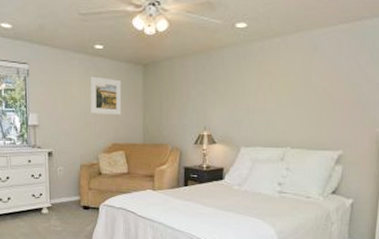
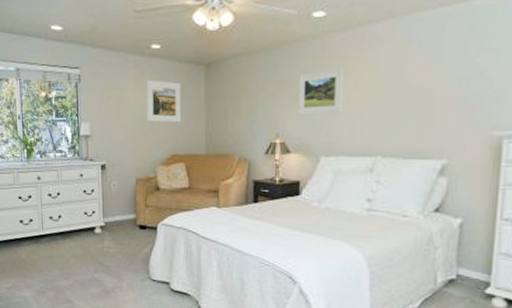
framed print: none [223,72,261,111] -> present [298,68,343,115]

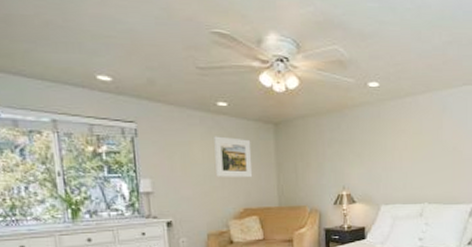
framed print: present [298,68,343,115] -> none [360,131,396,170]

